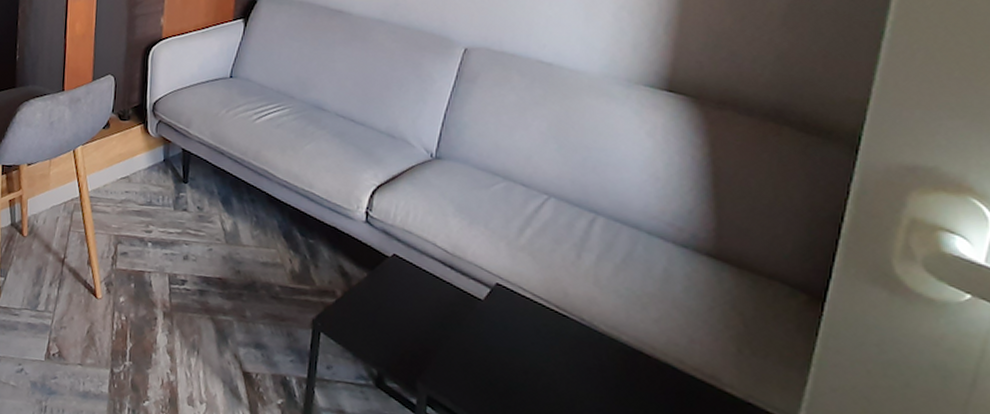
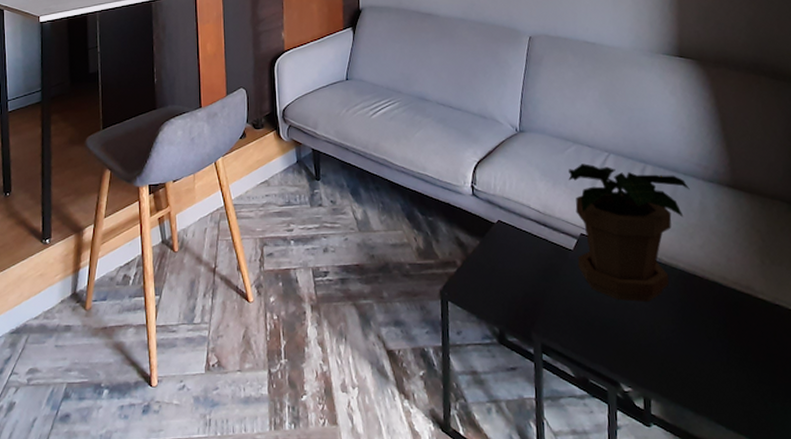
potted plant: none [486,204,653,372] -> present [568,164,690,302]

